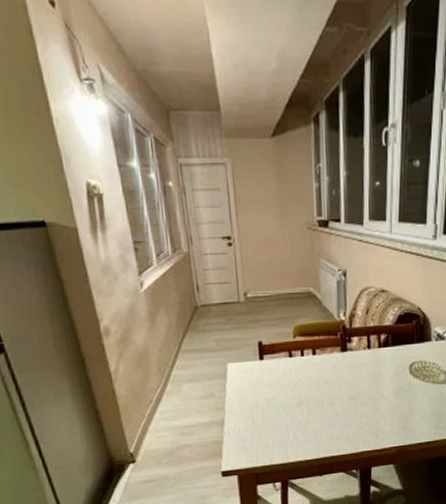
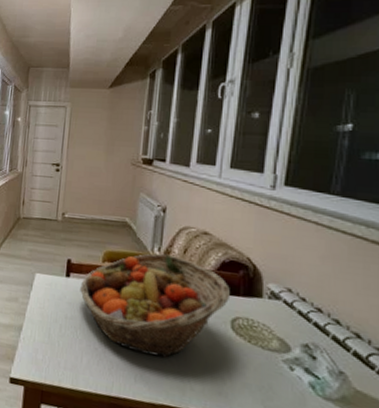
fruit basket: none [275,317,406,414] -> present [80,253,230,358]

